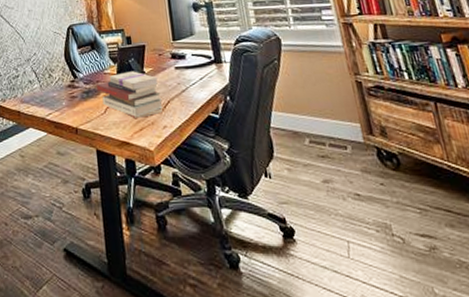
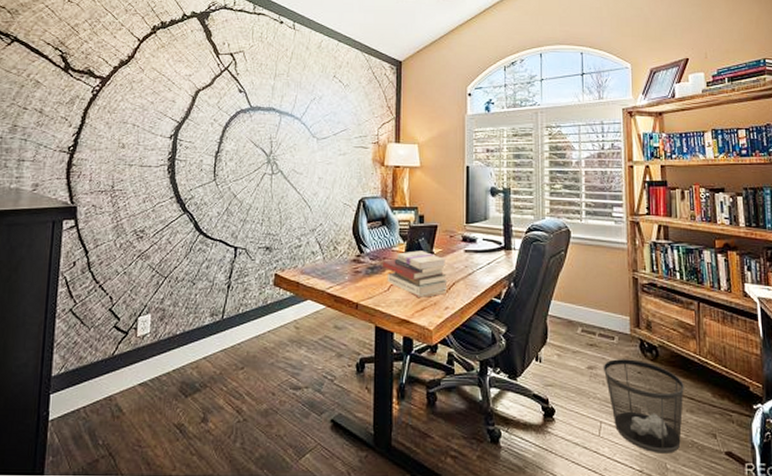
waste bin: none [339,169,446,276] -> present [603,359,684,454]

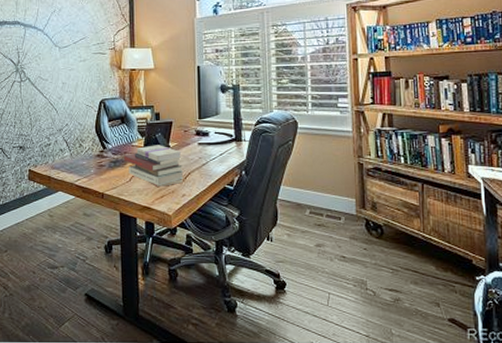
waste bin: present [603,359,684,454] -> none [330,237,409,320]

